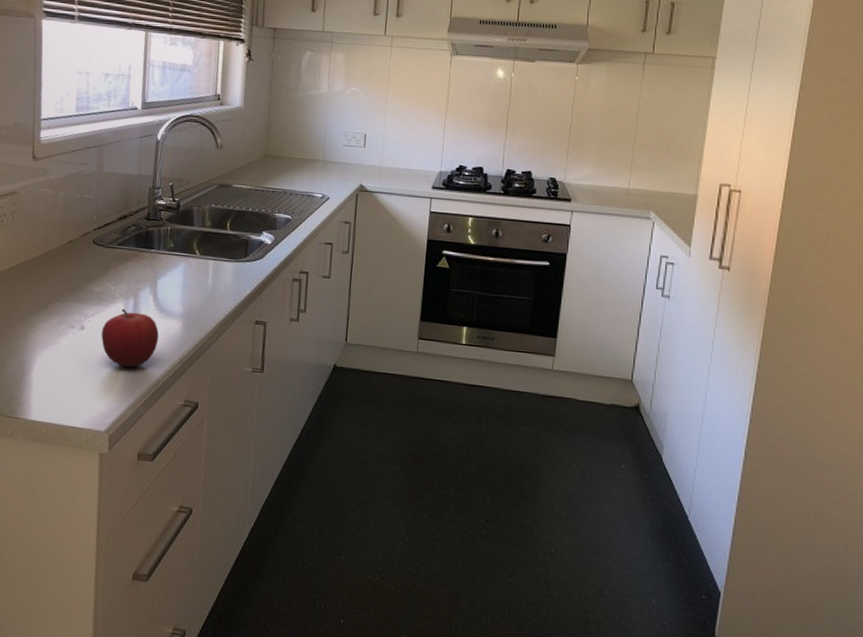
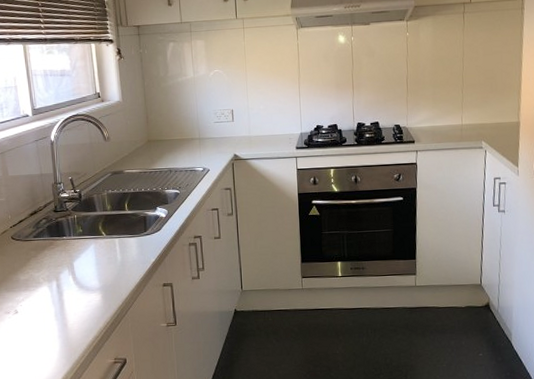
fruit: present [101,308,159,367] -> none [33,290,83,339]

